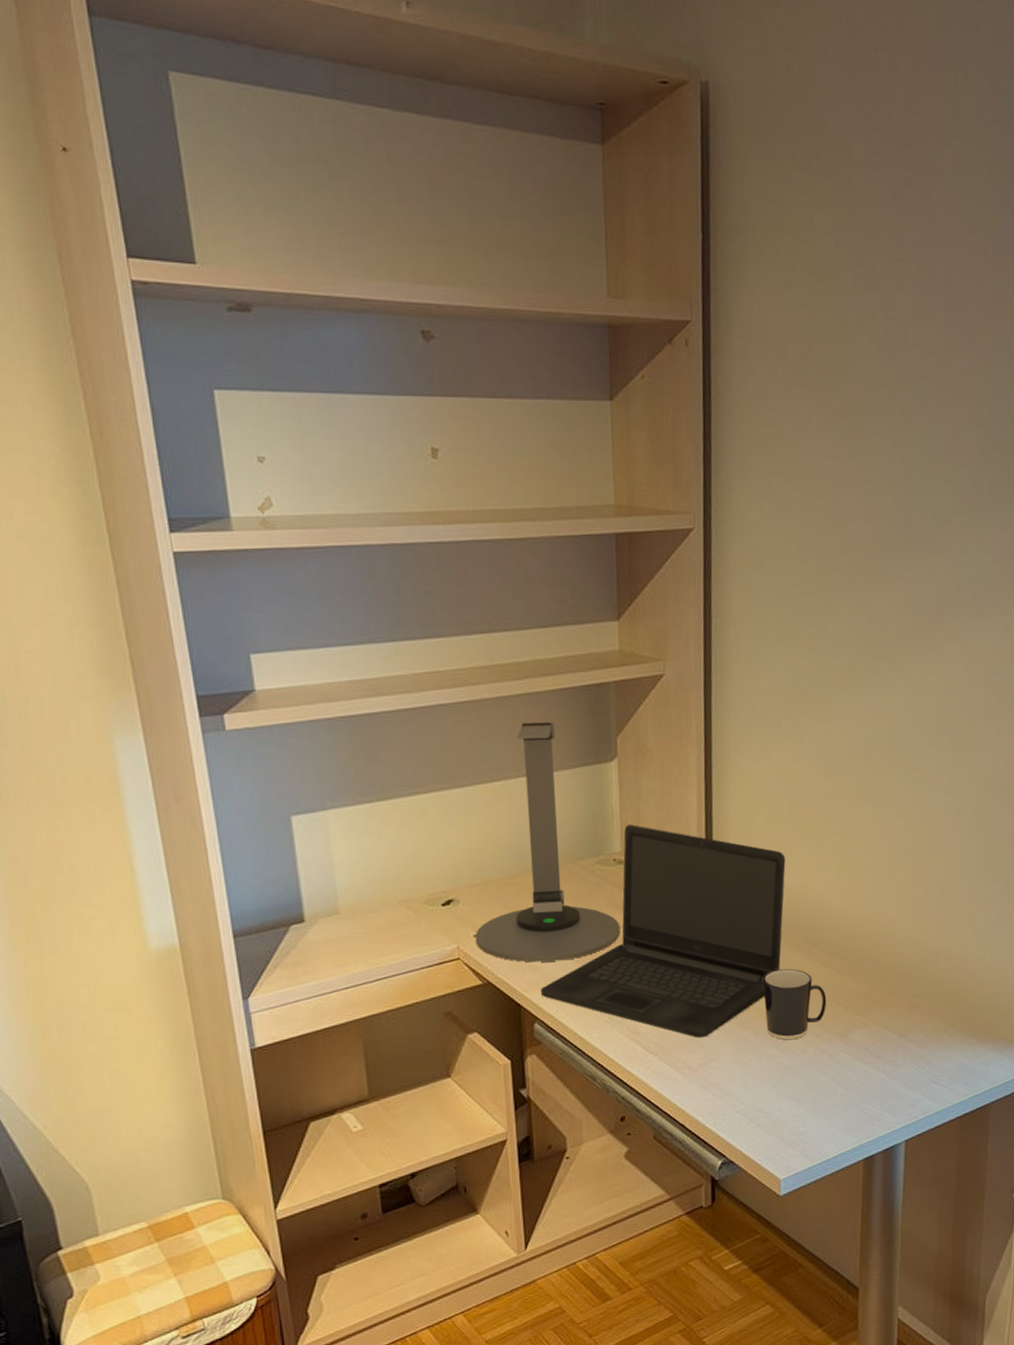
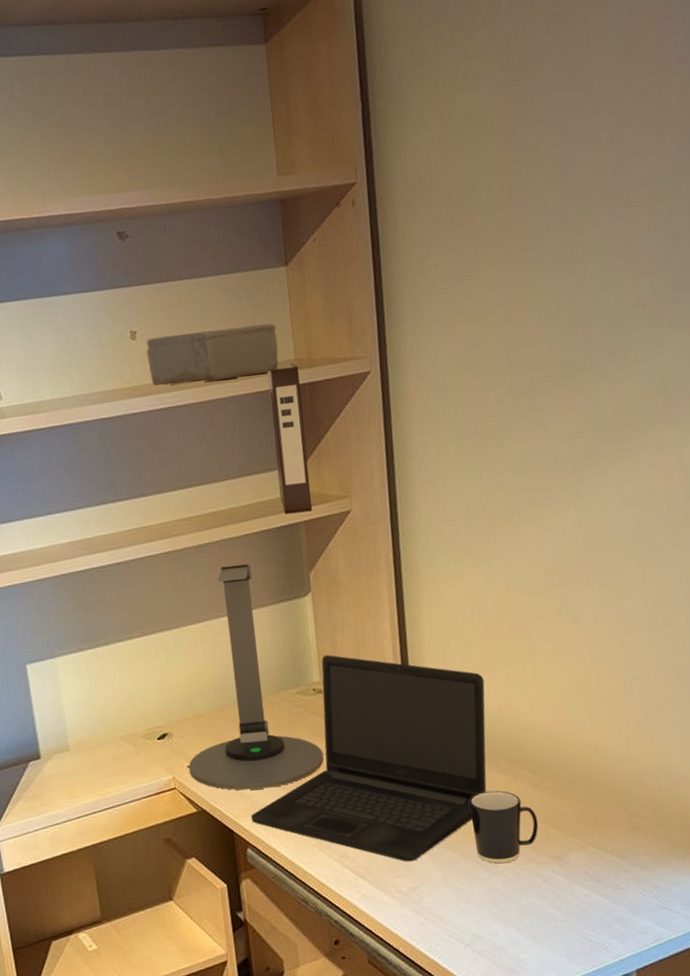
decorative box: none [449,459,597,518] -> present [146,323,279,387]
binder: none [583,507,624,672] -> present [267,362,312,514]

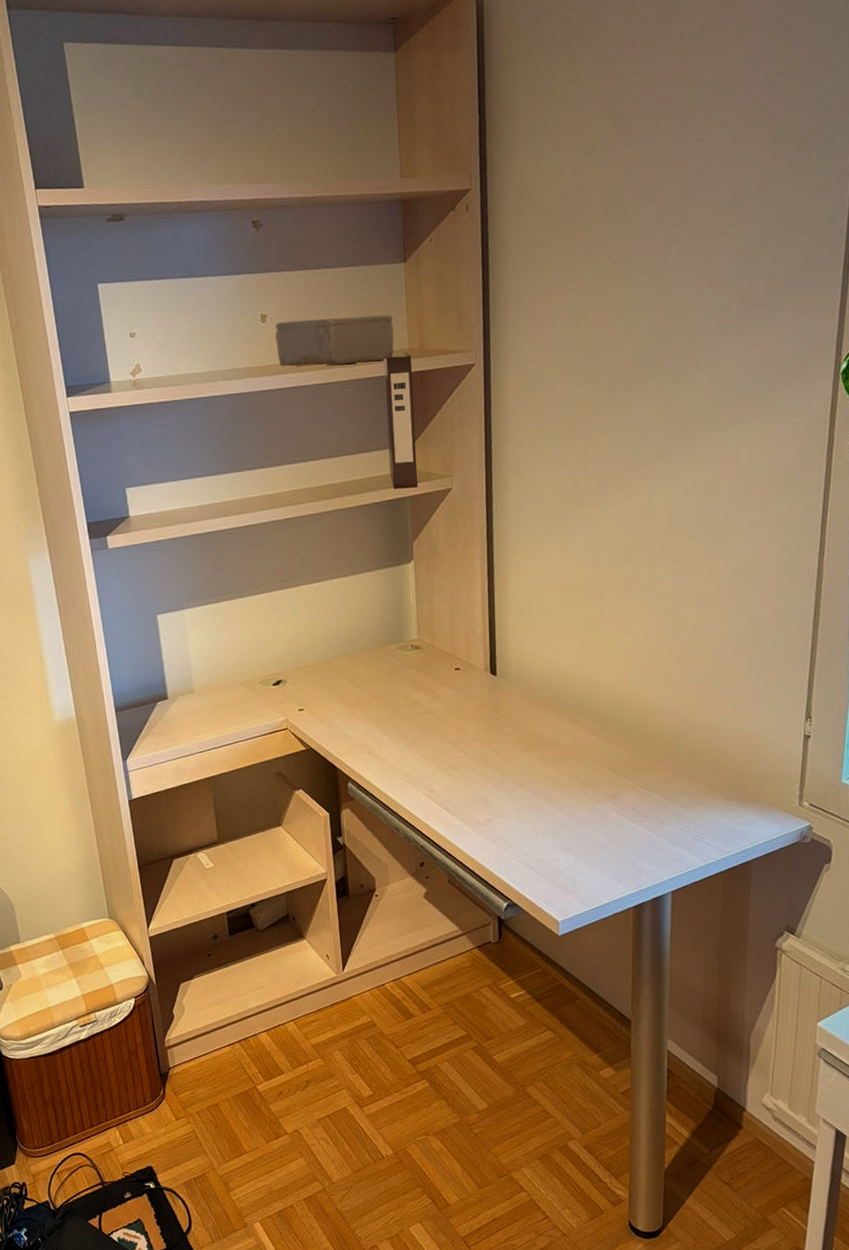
desk lamp: present [188,564,324,790] -> none [299,532,418,732]
laptop: present [250,655,487,862] -> none [352,616,560,797]
mug: present [469,790,539,864] -> none [541,737,598,800]

